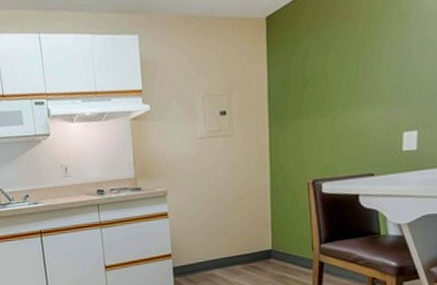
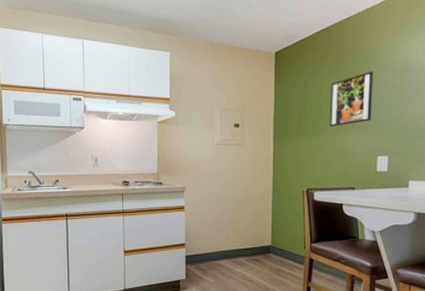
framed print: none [339,23,396,101] -> present [330,71,374,126]

